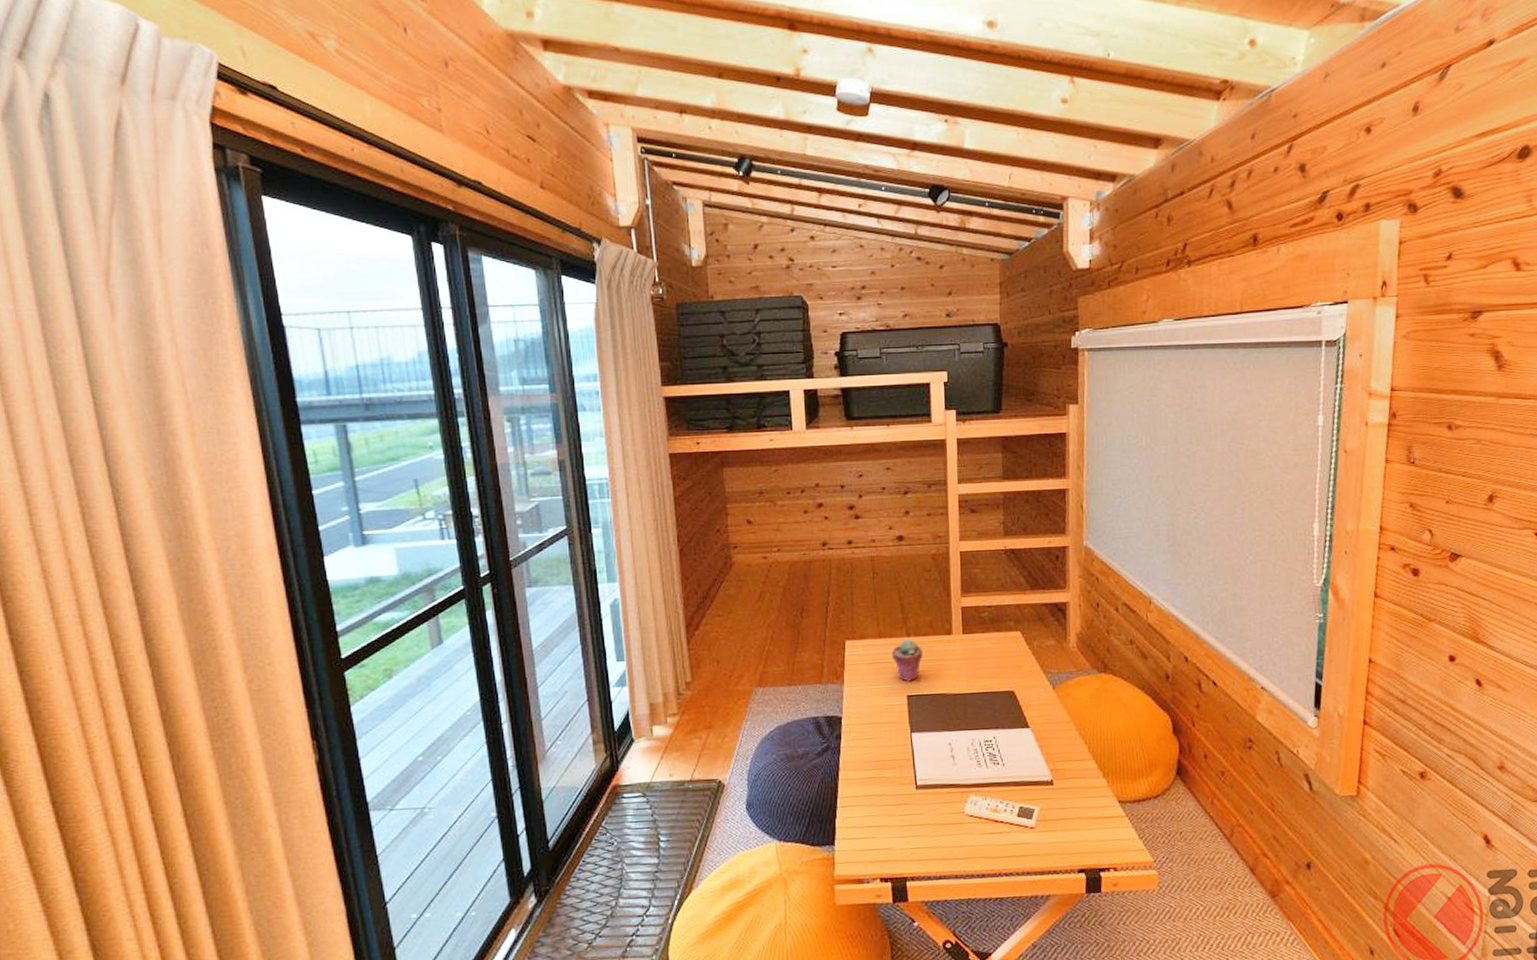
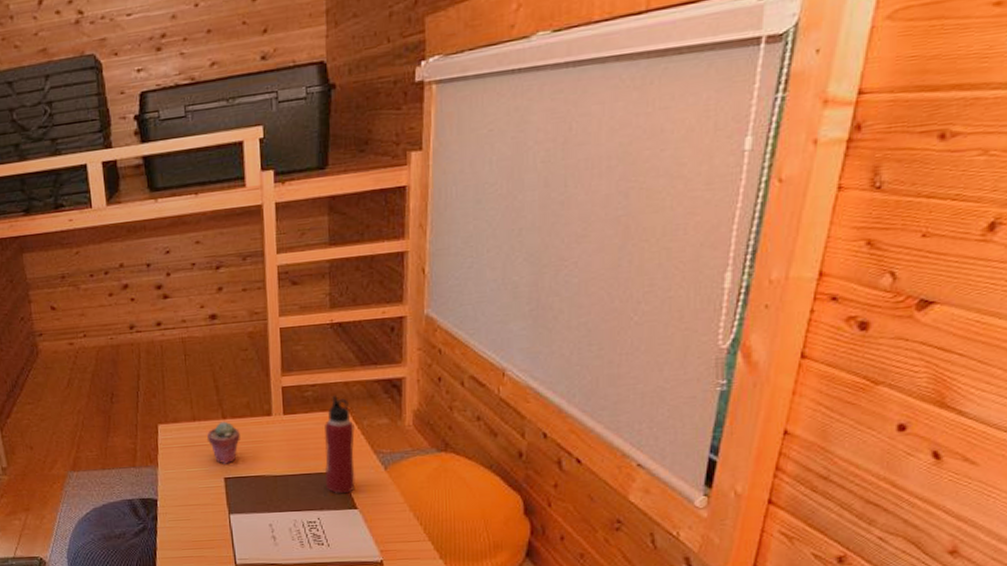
water bottle: none [999,616,1027,713] -> present [324,395,355,494]

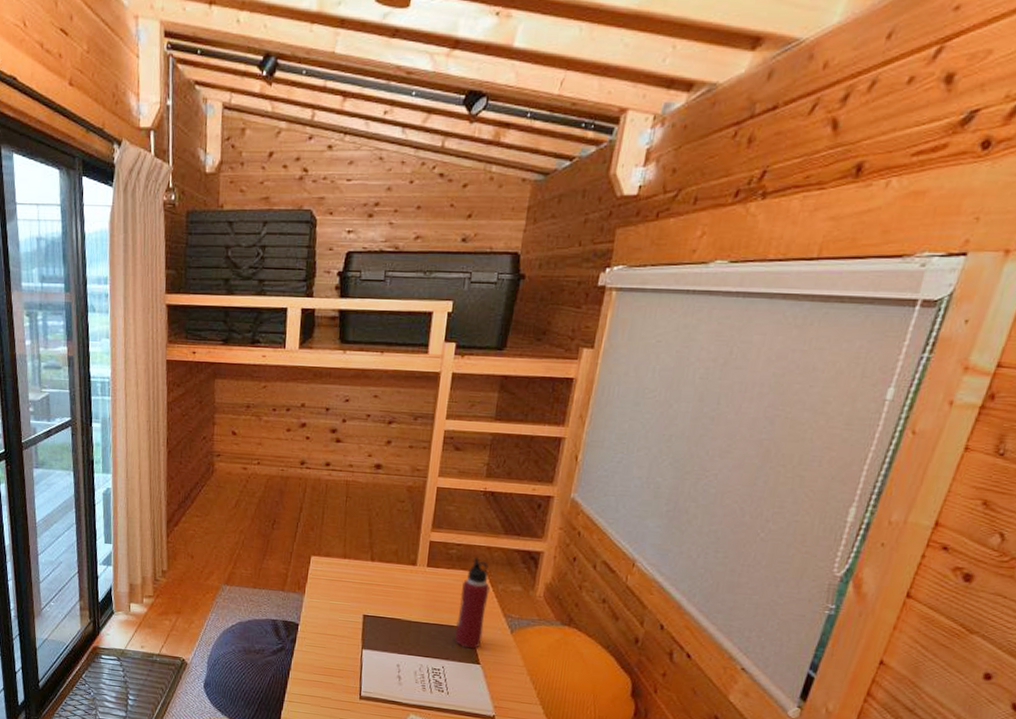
potted succulent: present [207,421,240,464] -> none [354,563,385,603]

